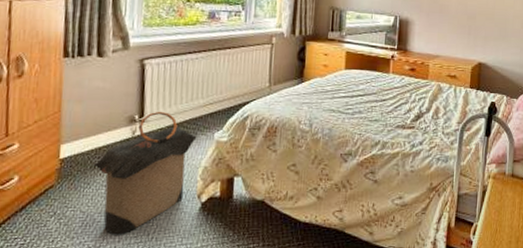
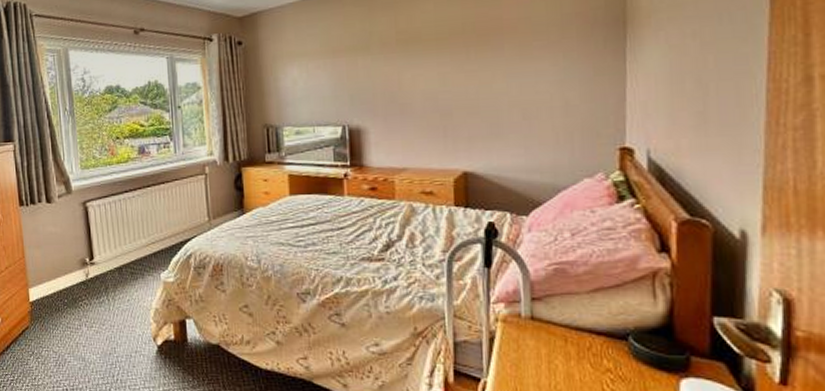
laundry hamper: present [91,111,197,235] -> none [56,253,144,376]

